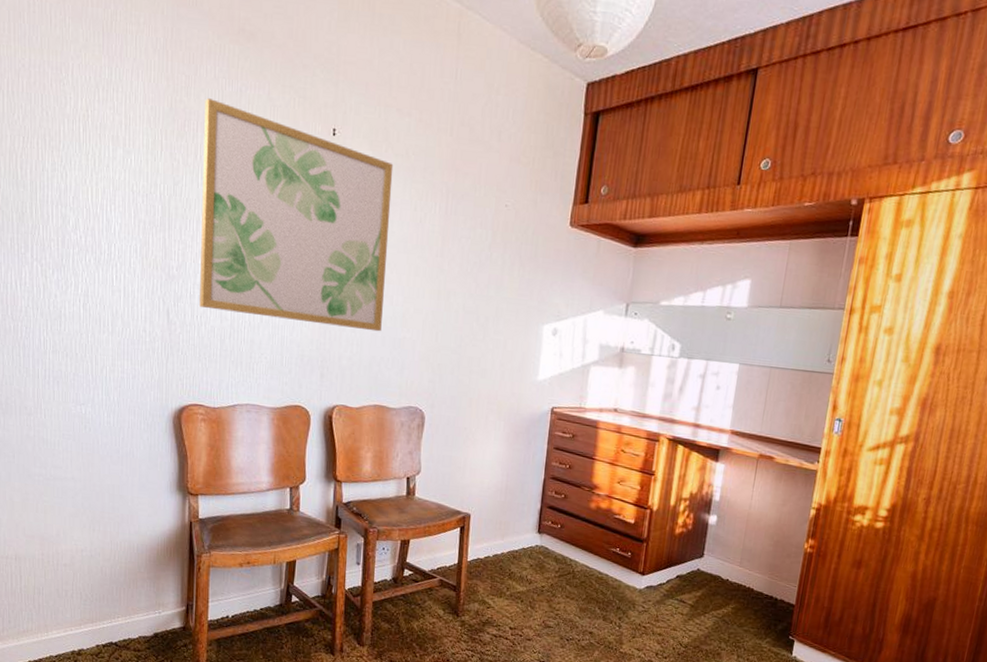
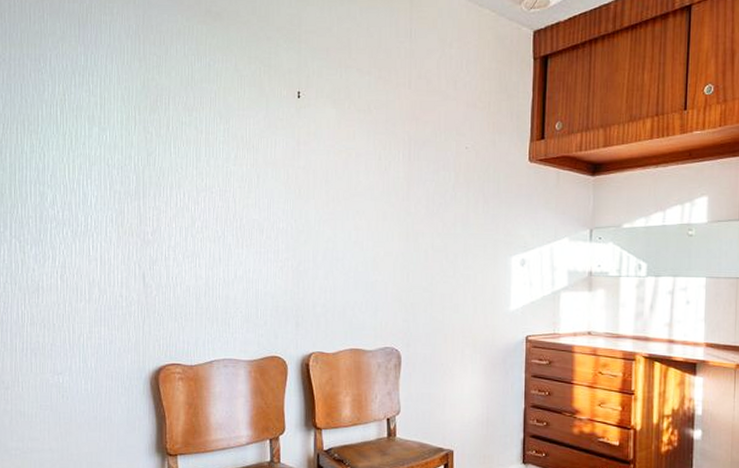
wall art: present [200,97,394,332] -> none [175,73,357,277]

